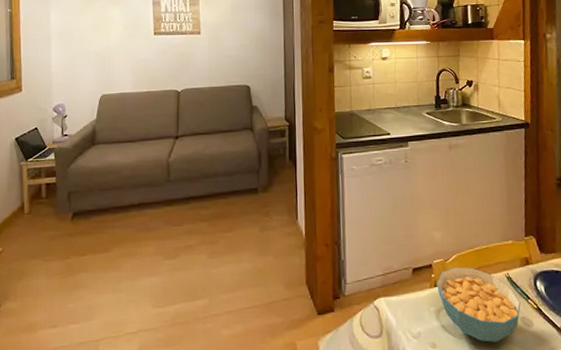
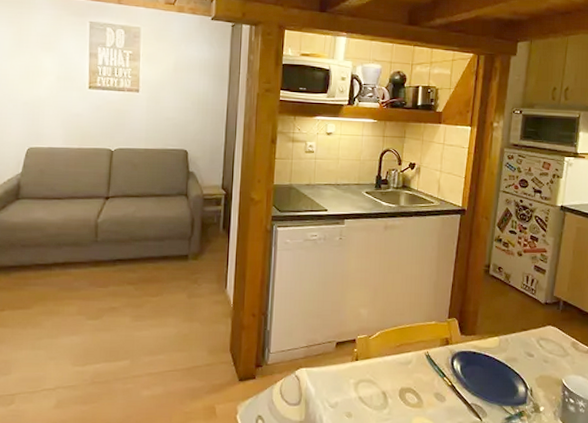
cereal bowl: present [436,267,521,342] -> none [358,343,436,415]

